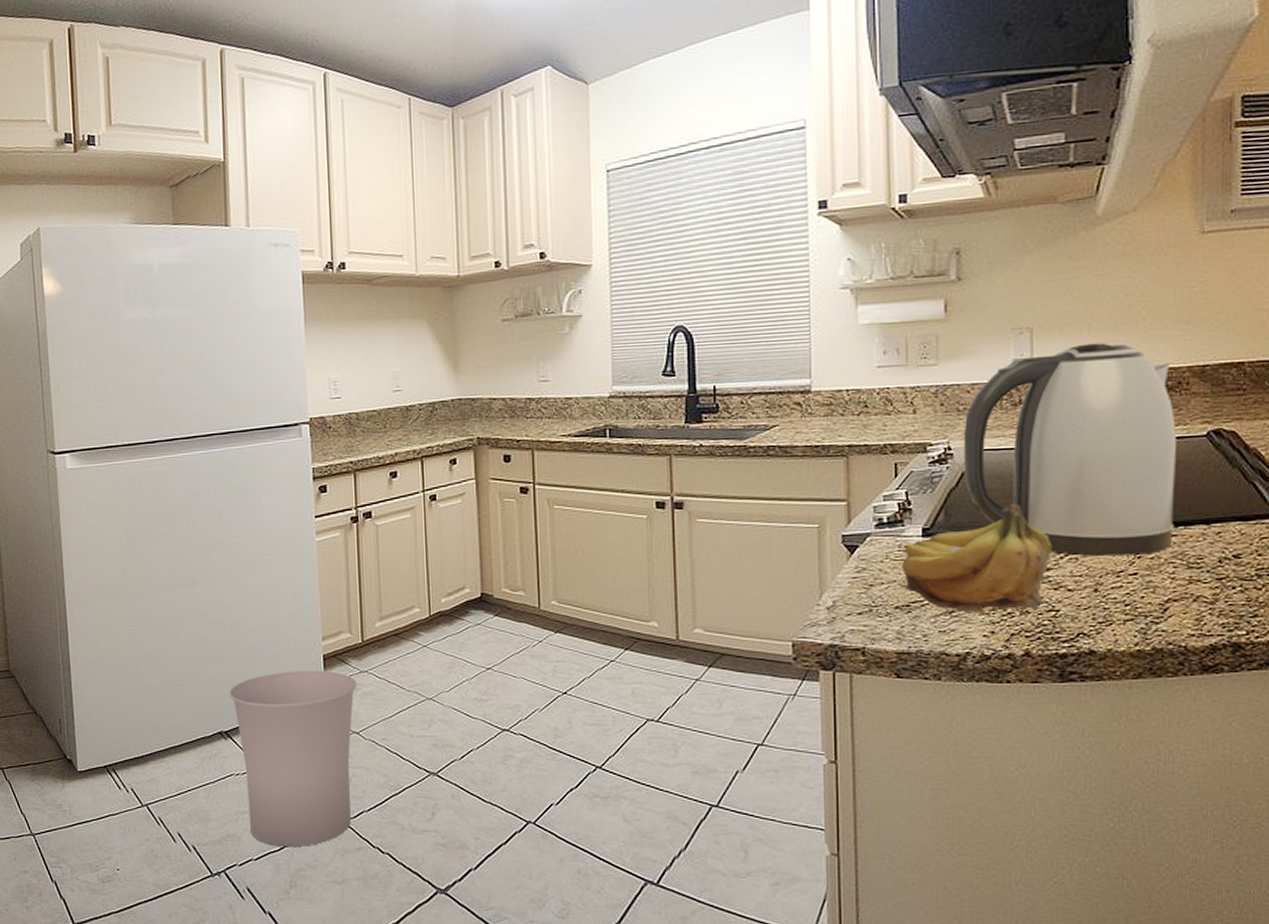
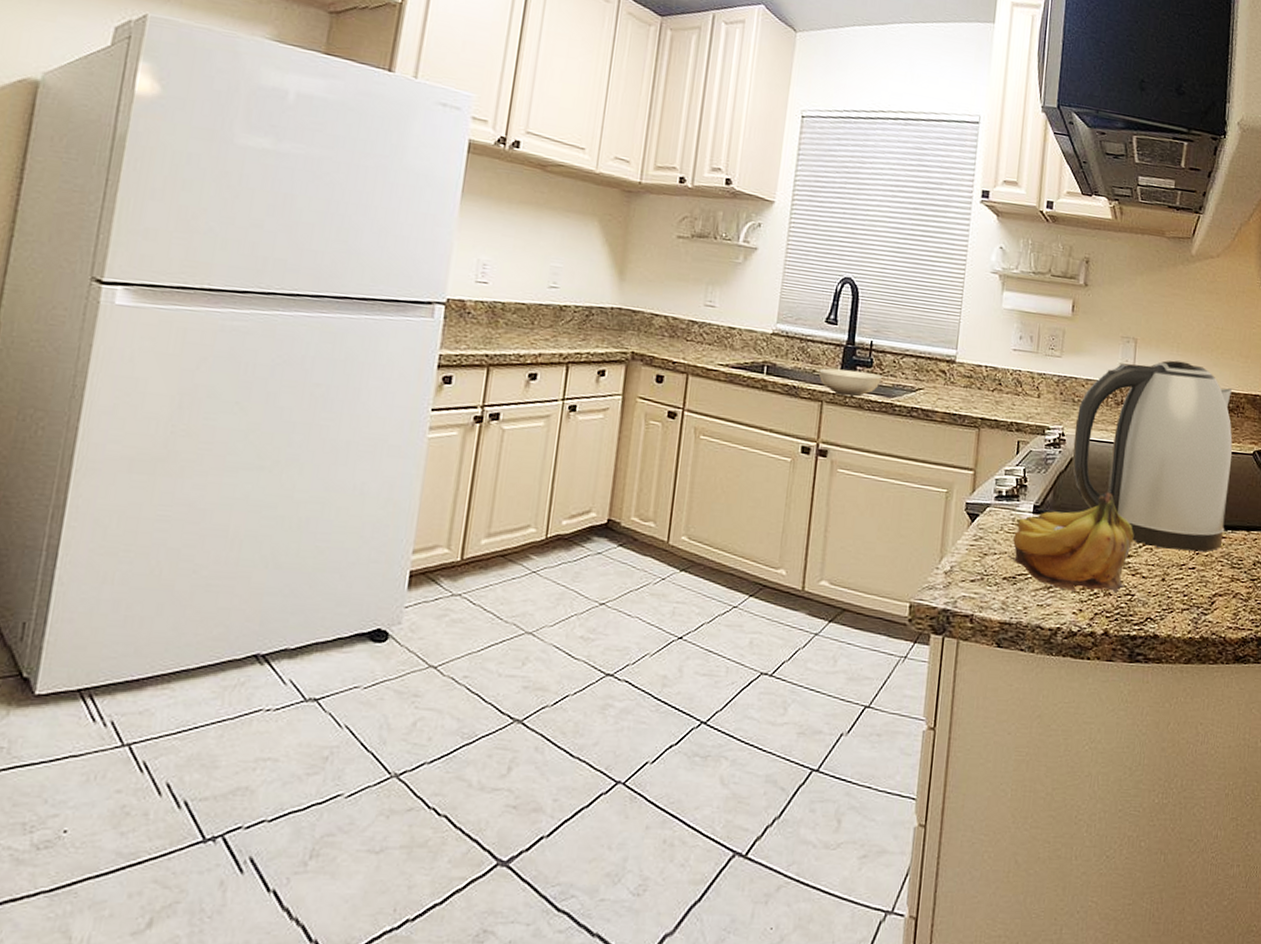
waste bin: present [229,671,357,848] -> none [269,586,446,806]
bowl: none [663,418,732,446] -> present [818,368,883,398]

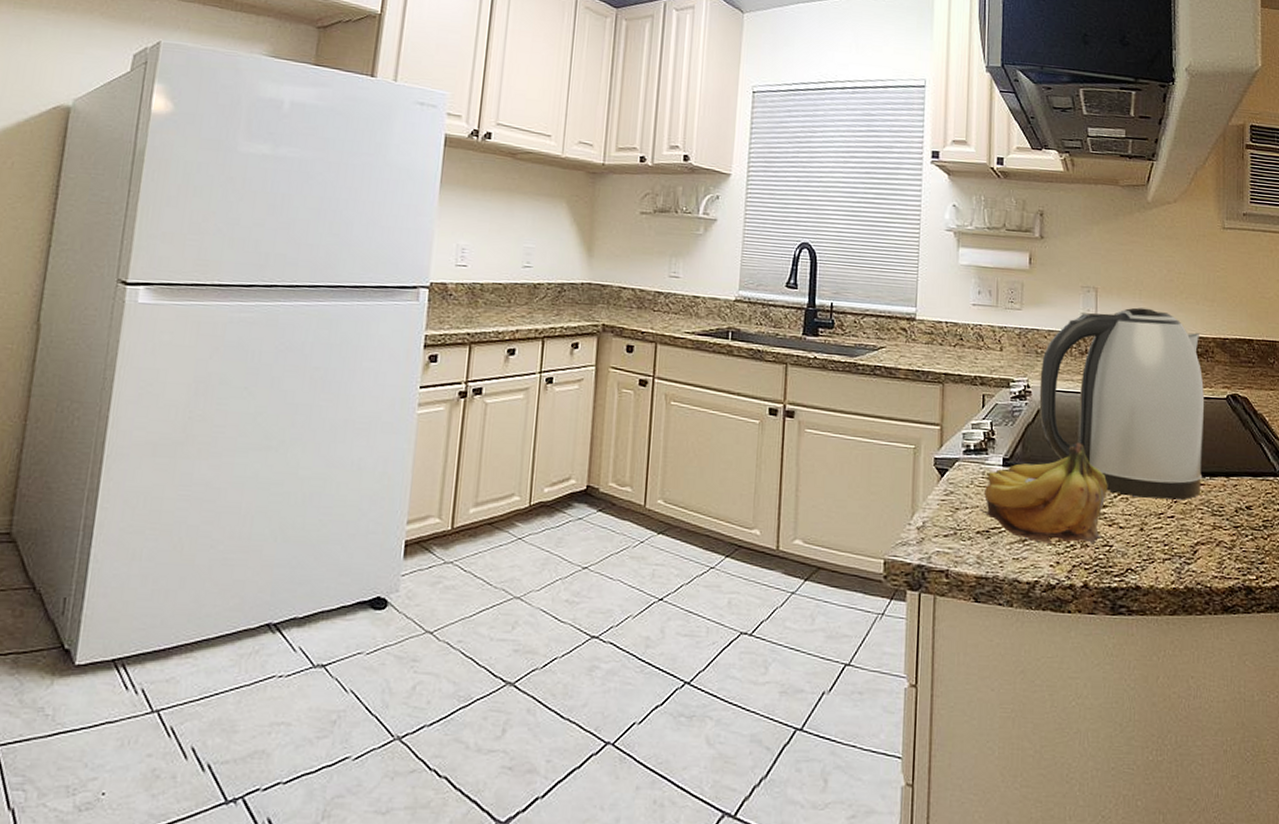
bowl: present [818,368,883,398] -> none [782,331,845,358]

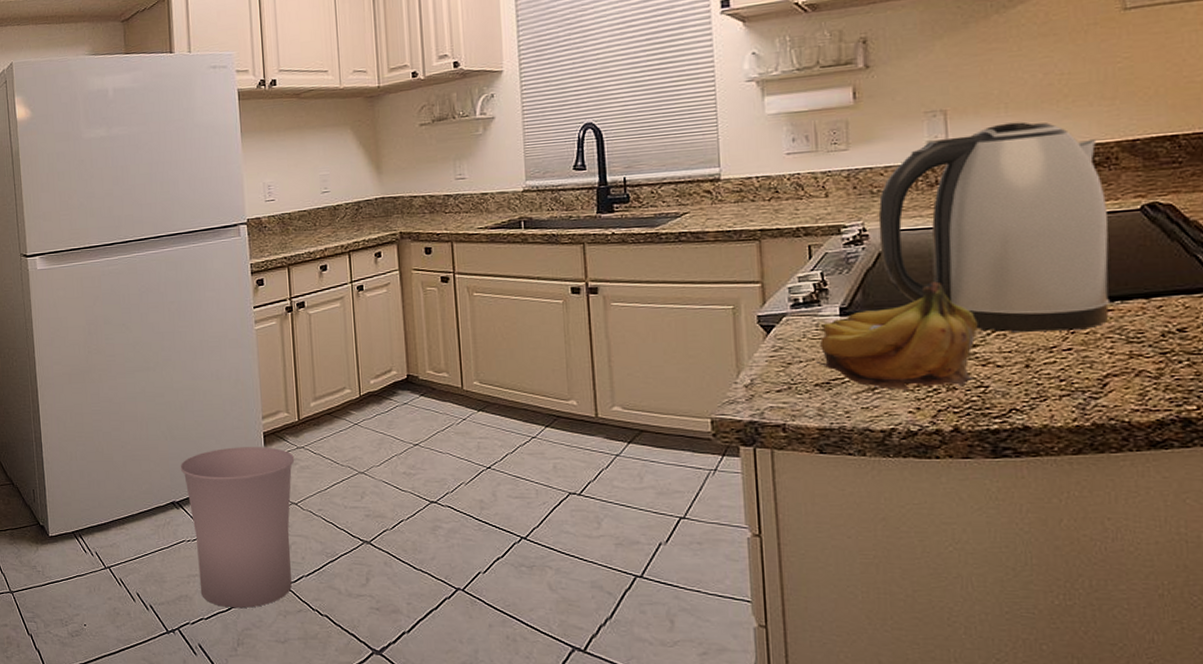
waste bin: none [283,556,439,769] -> present [180,447,295,609]

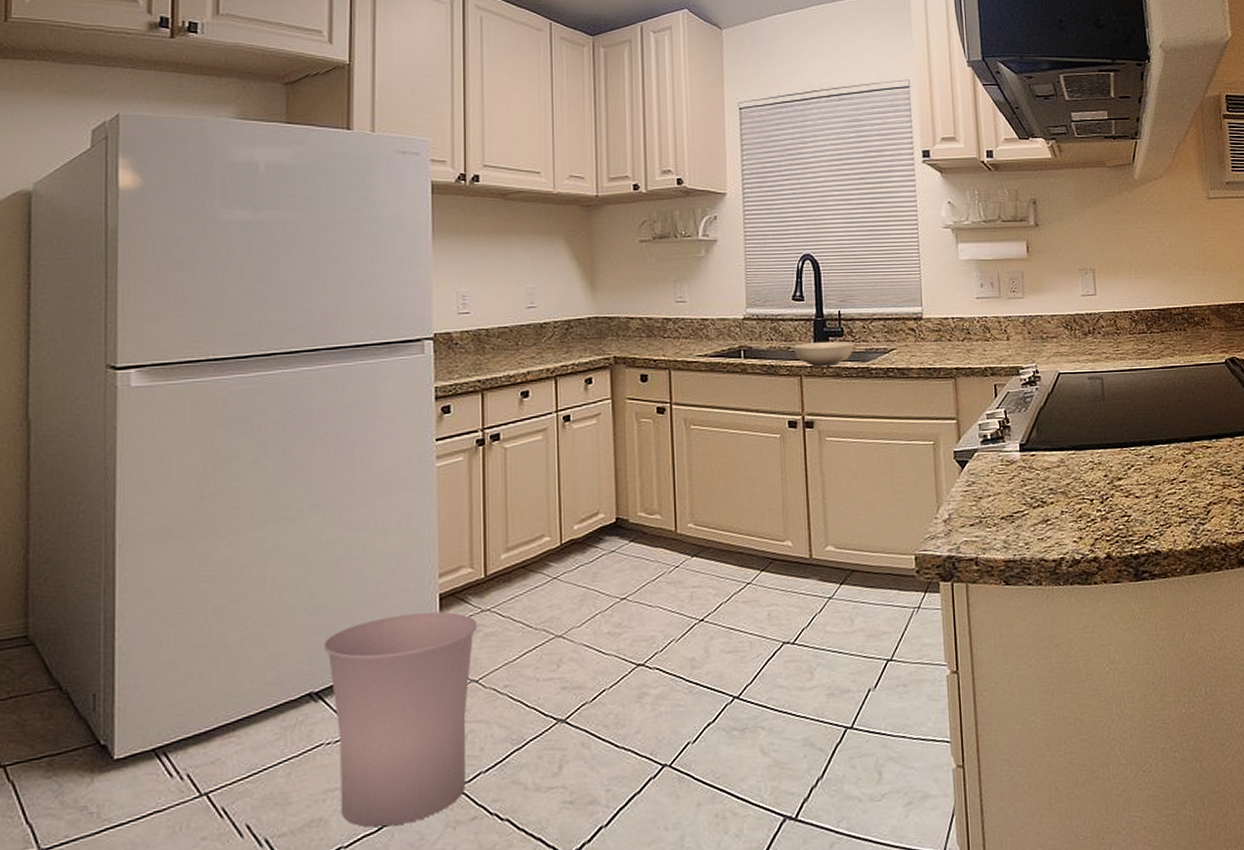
bowl: none [575,207,643,235] -> present [793,341,855,367]
fruit: present [816,281,978,390] -> none [1002,420,1122,521]
kettle: present [878,121,1111,332] -> none [1047,284,1210,466]

